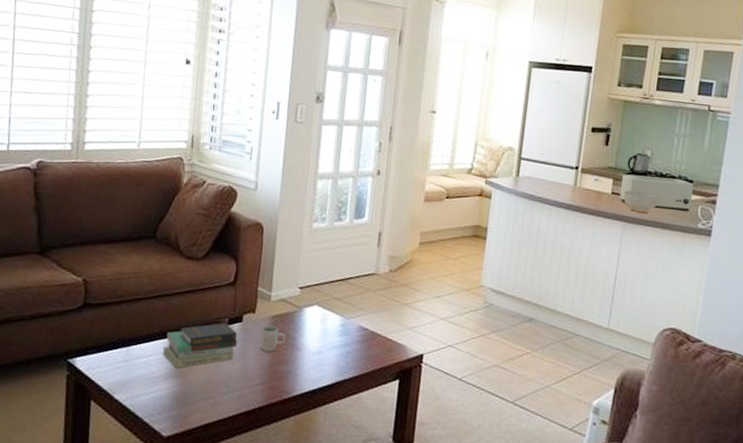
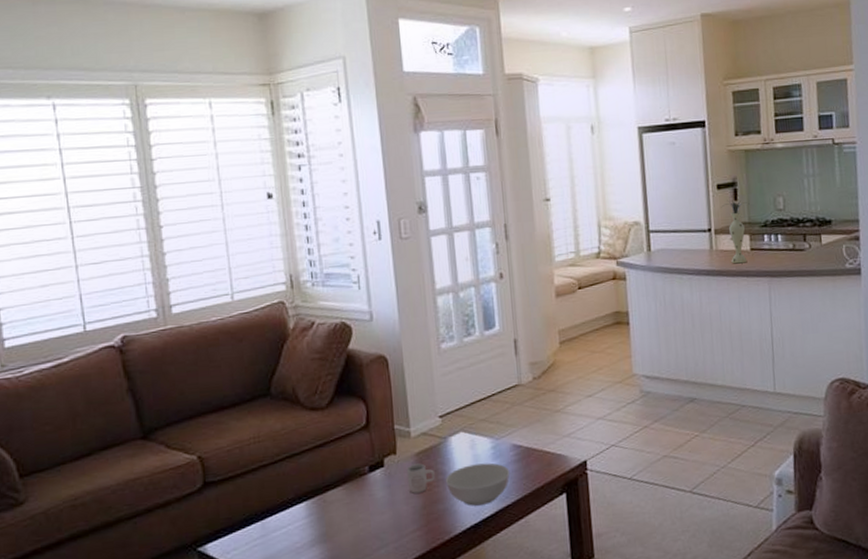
books: present [162,322,238,369] -> none [301,471,383,532]
bowl: none [293,336,353,375] -> present [445,463,510,506]
vase: none [591,143,619,205] -> present [721,200,750,264]
toaster: present [619,174,694,211] -> none [758,221,835,258]
bowl: present [624,190,659,213] -> none [764,241,800,265]
kettle: present [627,152,651,178] -> none [760,201,784,228]

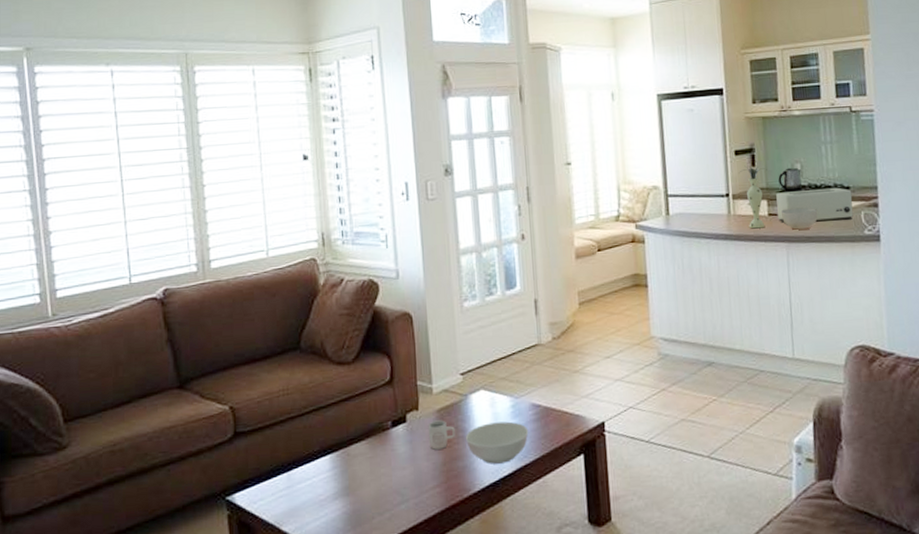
toaster: none [758,221,835,258] -> present [776,187,853,223]
kettle: none [760,201,784,228] -> present [778,167,802,193]
bowl: none [764,241,800,265] -> present [781,207,818,230]

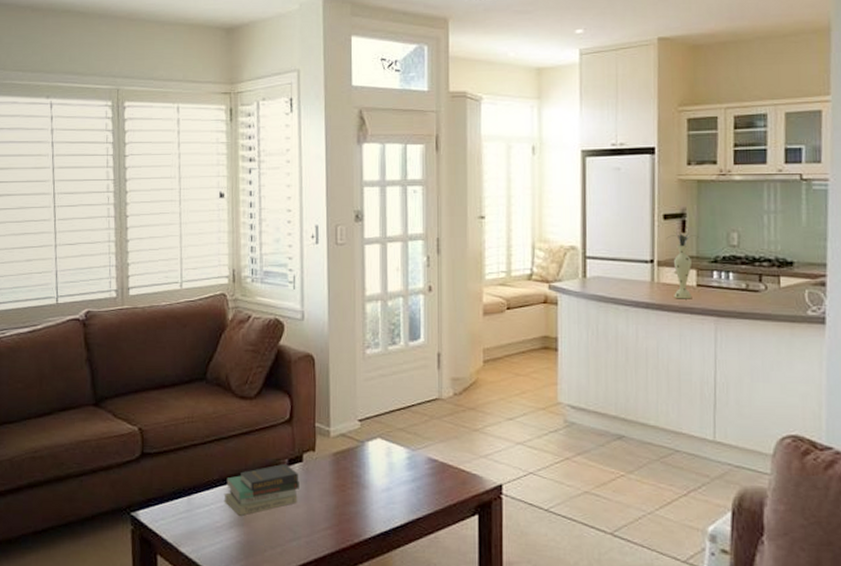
books: none [326,426,405,486] -> present [224,463,299,516]
mug: present [428,420,455,450] -> none [323,463,350,492]
bowl: present [465,421,529,464] -> none [359,472,424,514]
toaster: present [776,187,853,223] -> none [706,261,796,299]
kettle: present [778,167,802,193] -> none [711,236,738,264]
bowl: present [781,207,818,230] -> none [712,280,754,304]

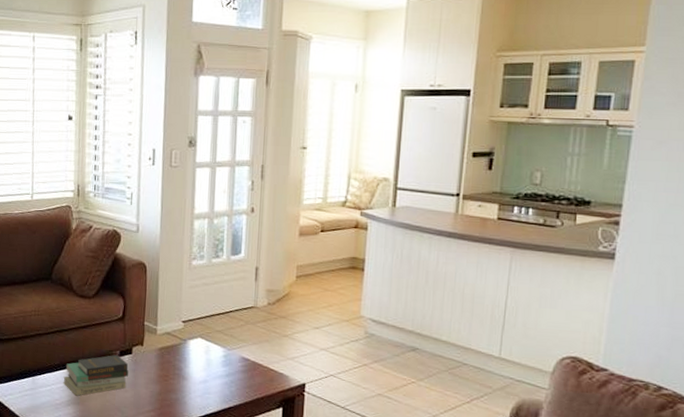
vase: present [666,231,699,299] -> none [473,168,504,231]

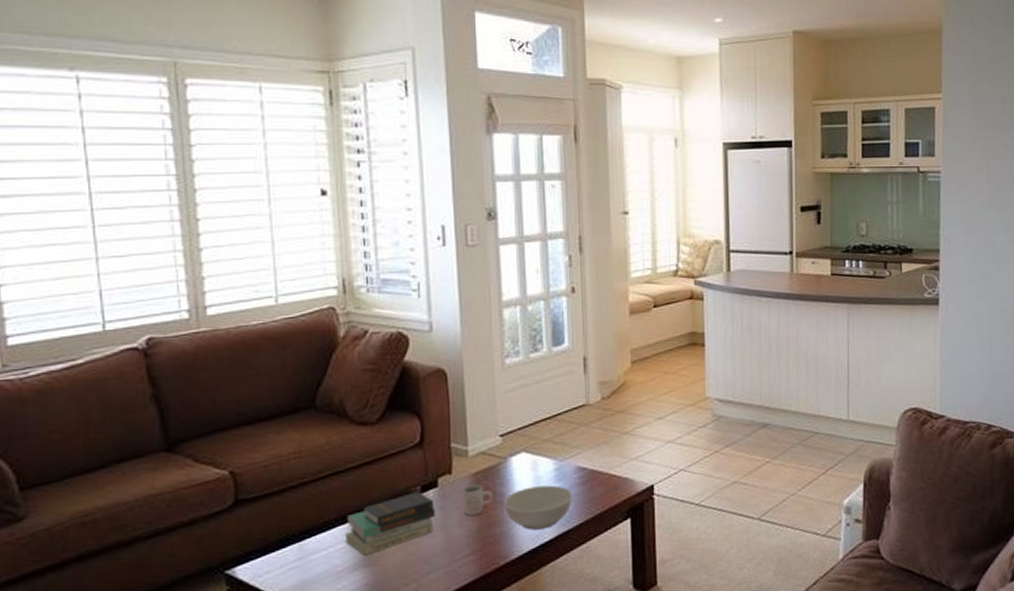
mug: none [149,356,172,381] -> present [462,484,492,516]
bowl: none [180,366,236,403] -> present [503,485,573,530]

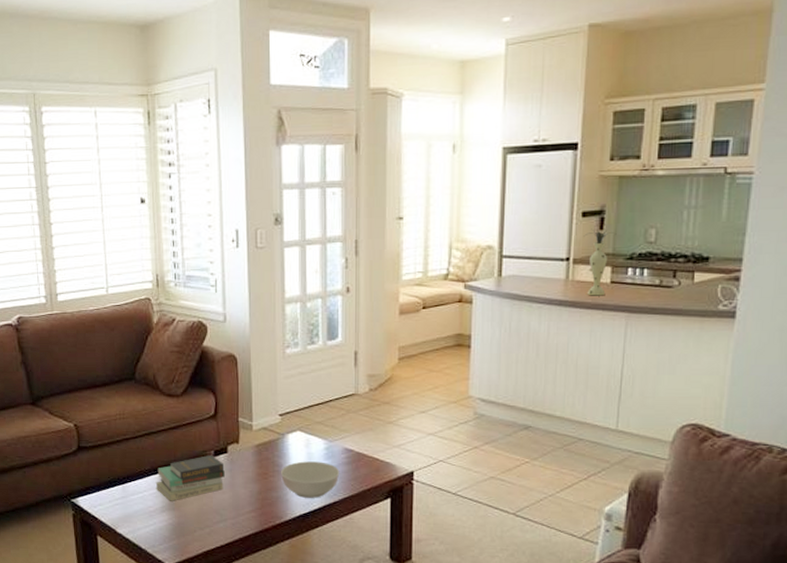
mug: present [462,484,492,516] -> none [247,454,271,480]
vase: none [804,223,833,289] -> present [584,228,617,296]

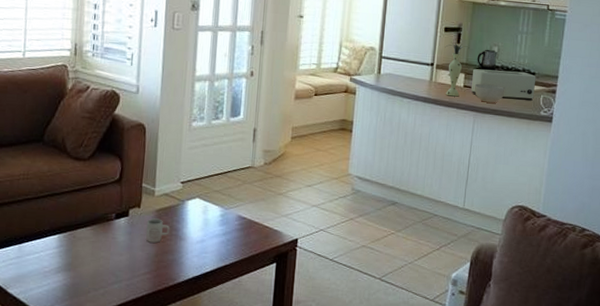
books: present [155,454,225,501] -> none [53,217,124,262]
mug: none [247,454,271,480] -> present [145,218,170,243]
bowl: present [280,461,340,498] -> none [177,226,233,262]
toaster: none [620,257,711,294] -> present [470,69,537,101]
bowl: none [626,277,668,300] -> present [475,83,505,103]
kettle: none [627,233,655,260] -> present [477,49,498,71]

